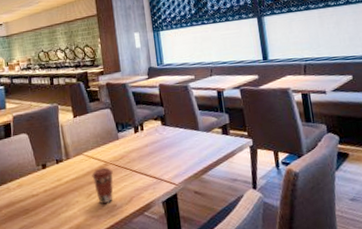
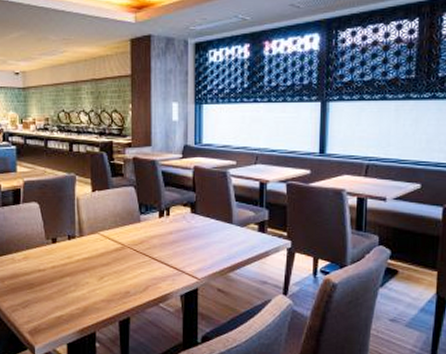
coffee cup: present [92,167,113,204] -> none [106,250,130,289]

